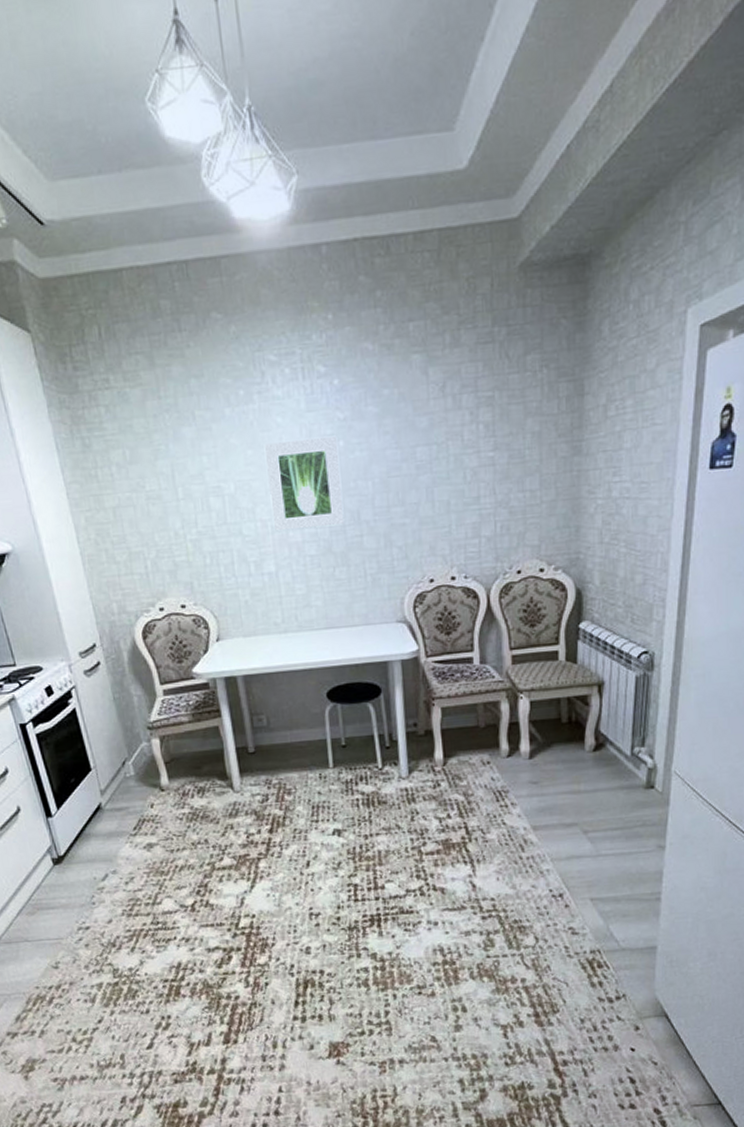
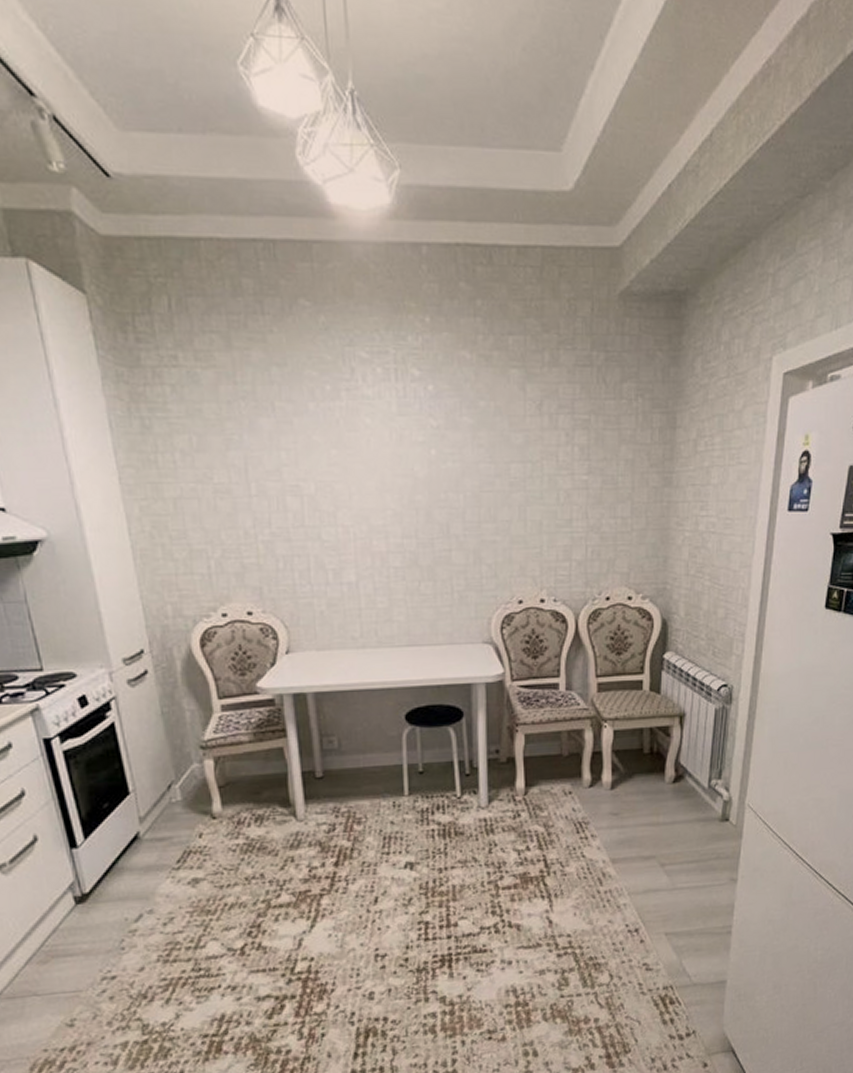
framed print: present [264,435,345,532] -> none [350,443,433,539]

